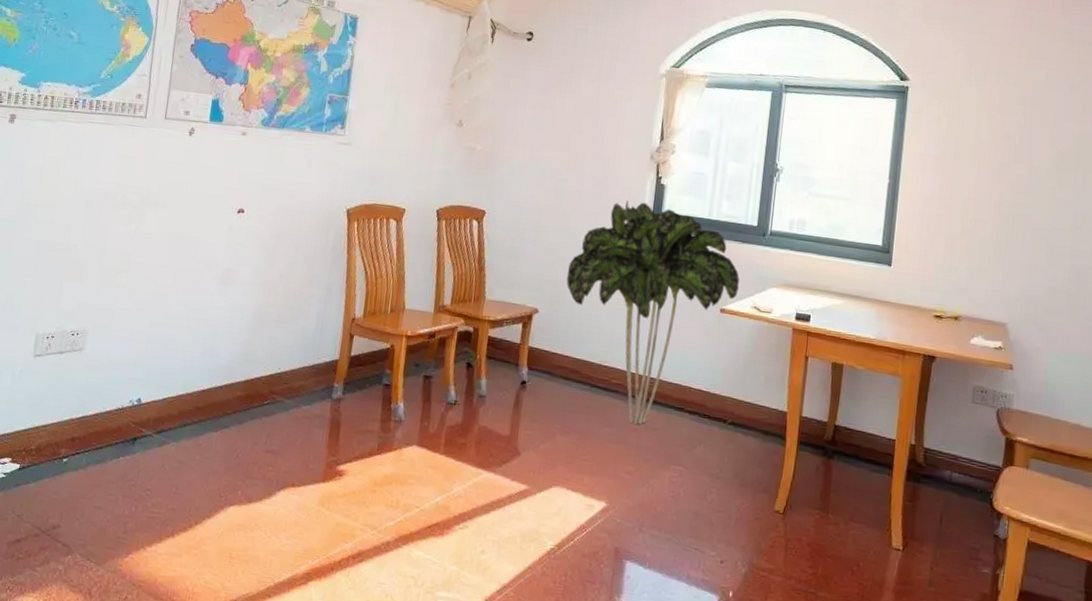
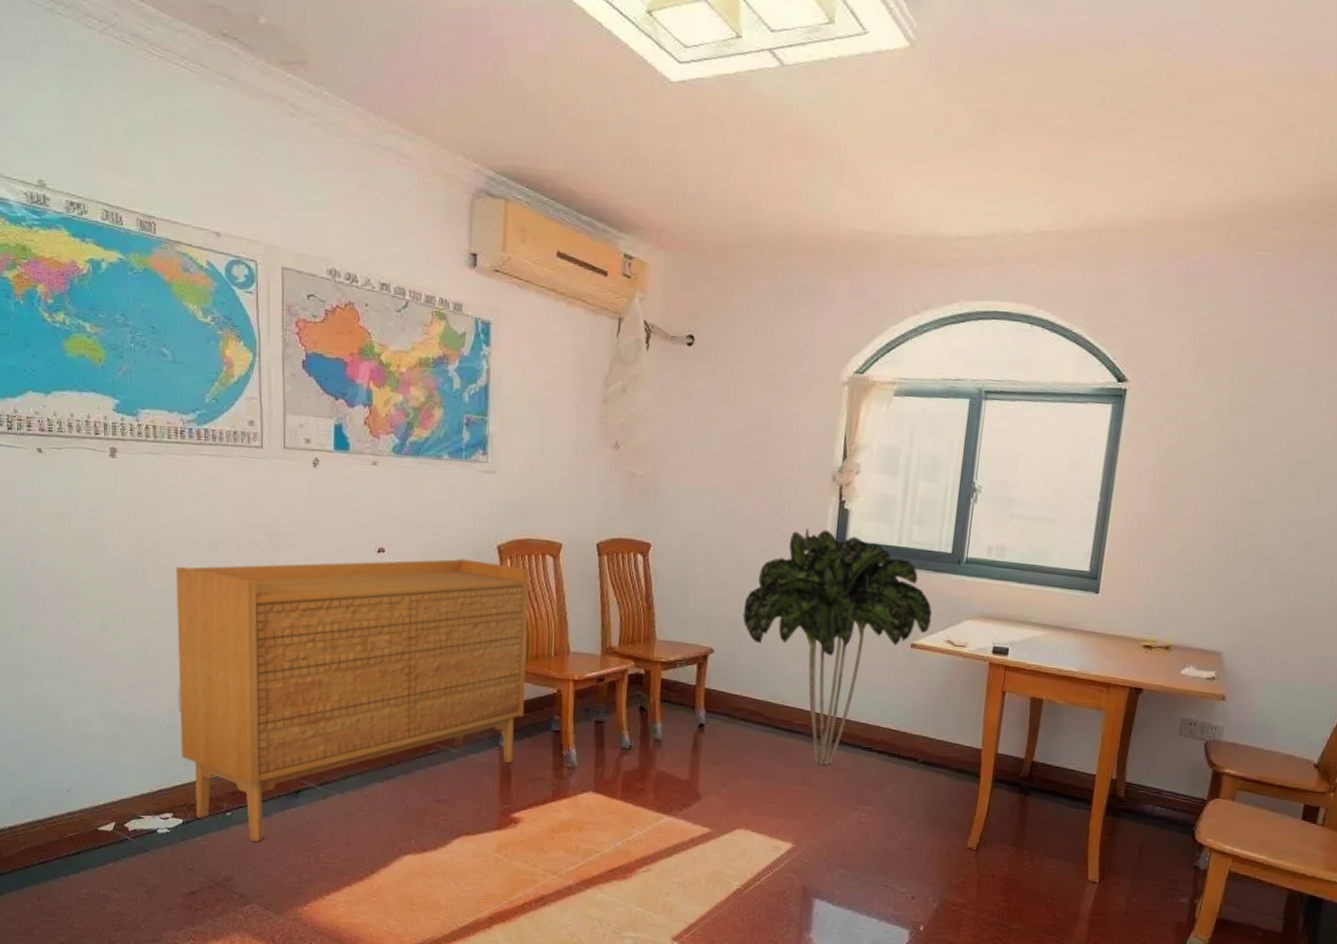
sideboard: none [28,220,374,489] -> present [175,558,529,842]

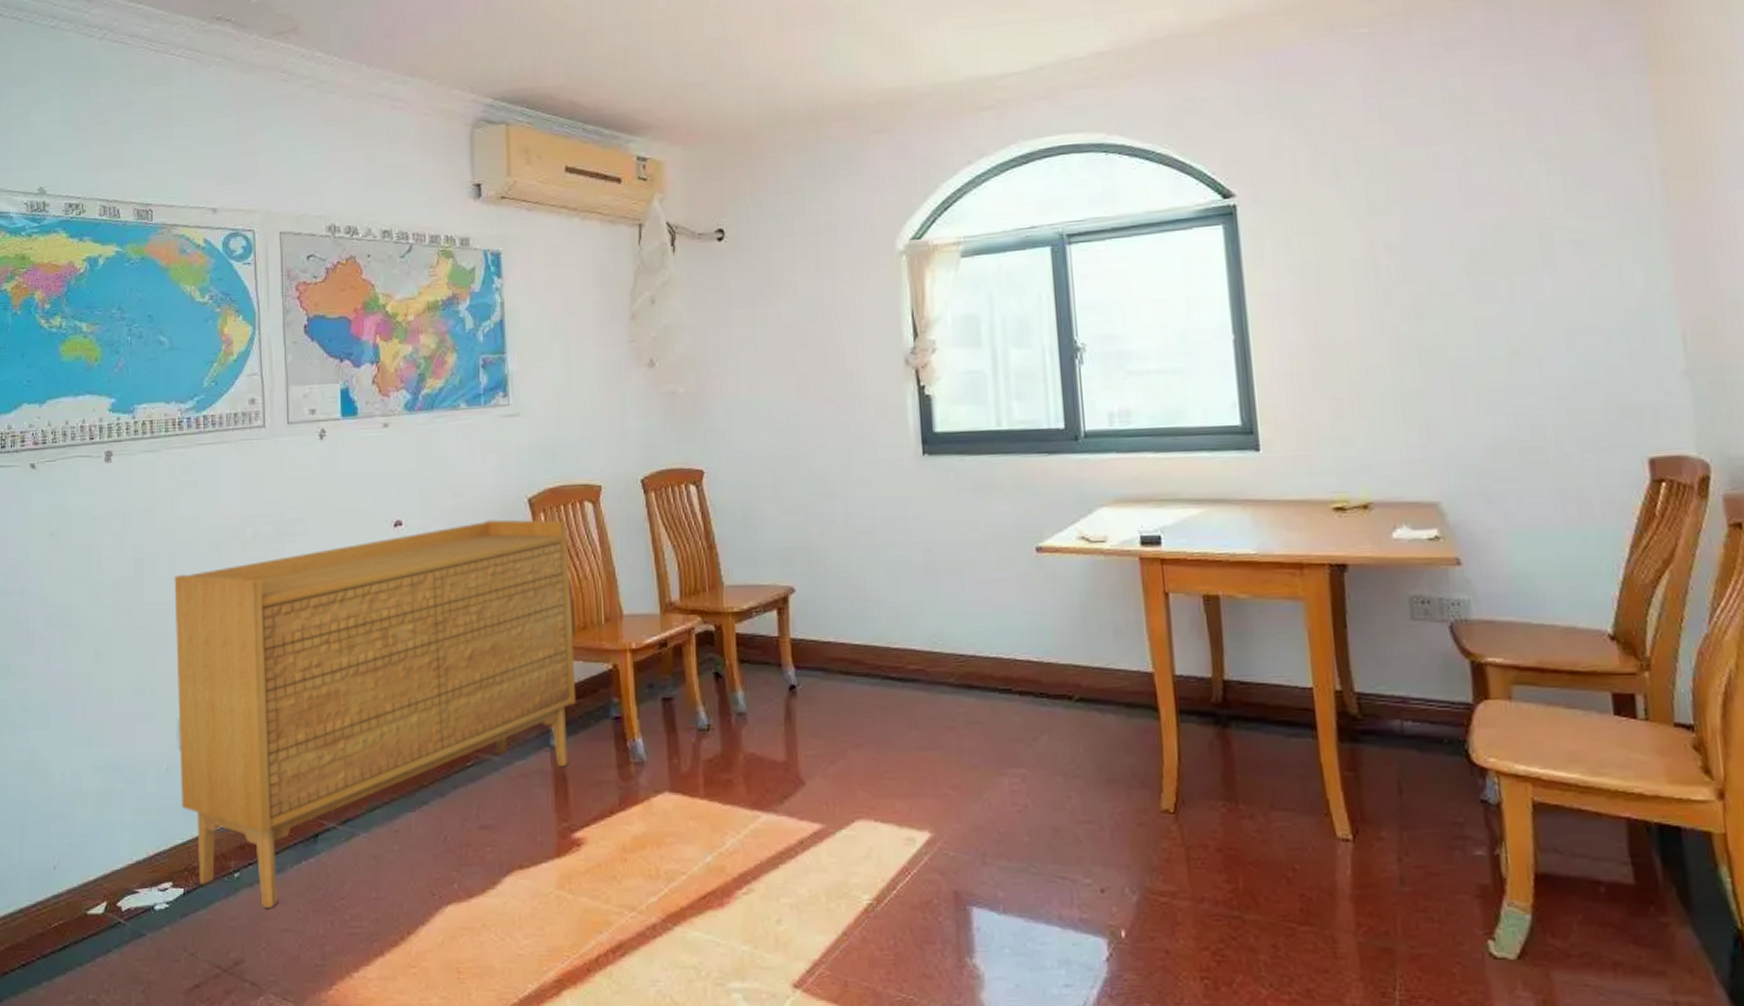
indoor plant: present [743,528,932,766] -> none [823,423,1056,720]

